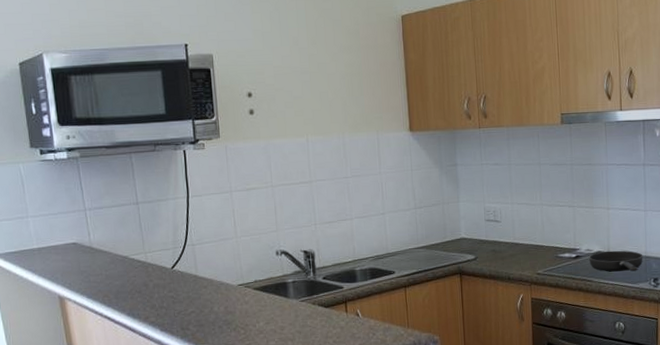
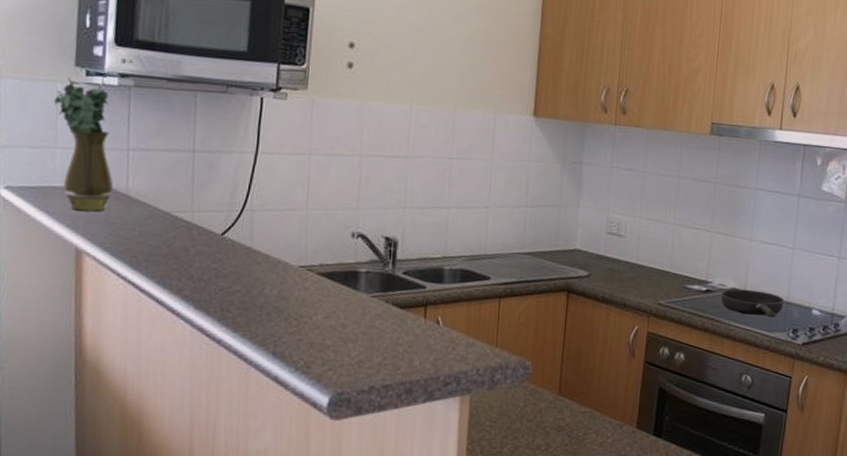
vase: none [19,157,80,265] -> present [54,77,114,211]

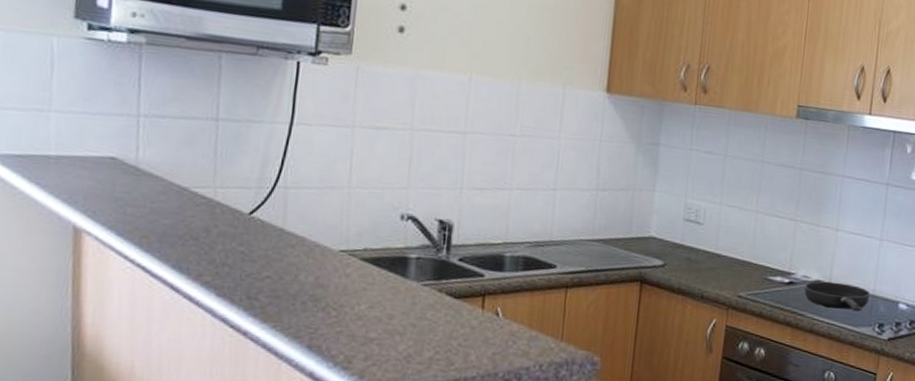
vase: present [54,77,114,211] -> none [48,30,121,185]

